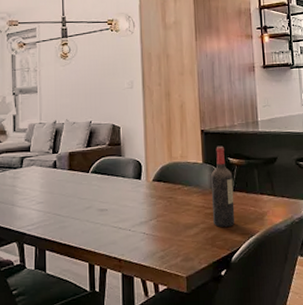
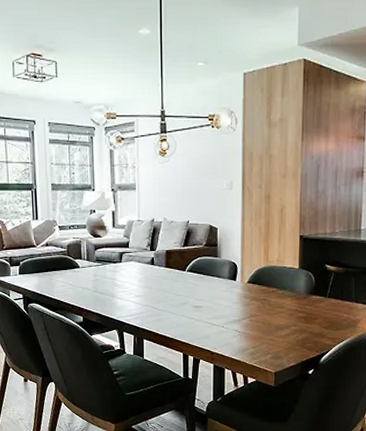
wine bottle: present [211,146,235,228] -> none [304,252,329,331]

